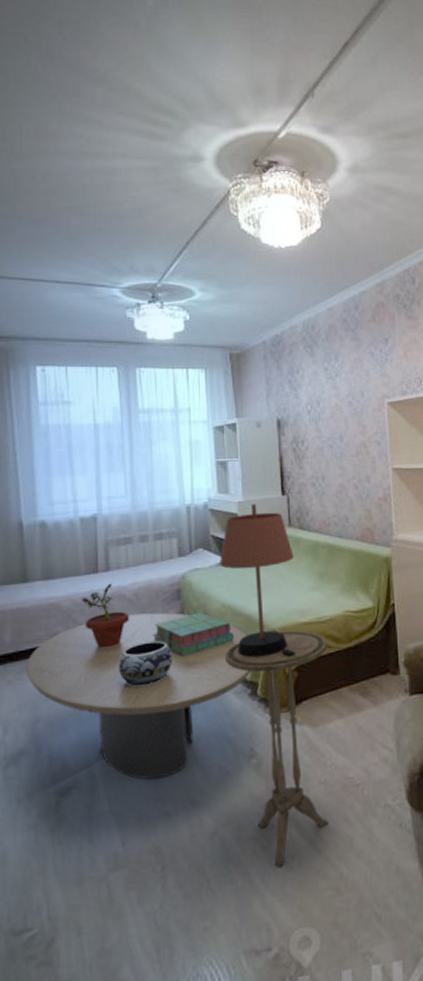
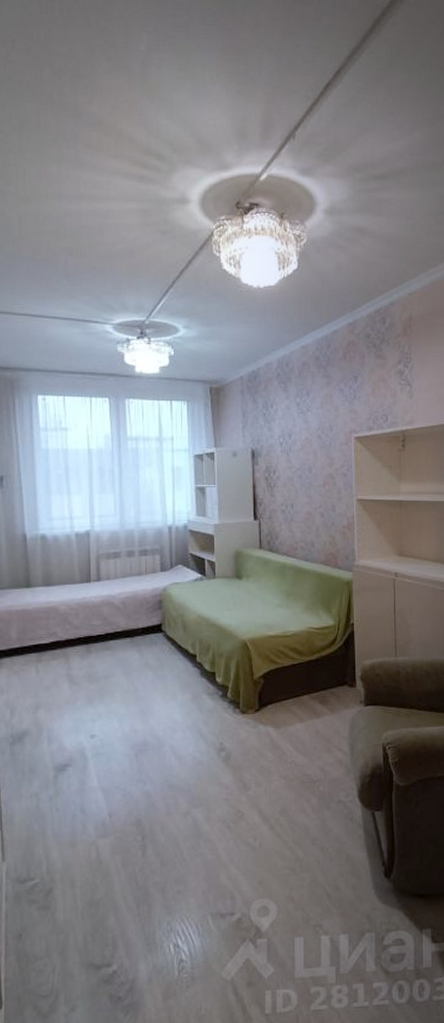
coffee table: present [25,612,251,780] -> none [29,620,223,763]
potted plant: present [81,582,129,649] -> none [76,591,117,648]
decorative bowl: present [118,641,174,687] -> none [107,645,155,683]
stack of books: present [152,612,234,657] -> none [136,622,208,659]
table lamp: present [219,503,295,658] -> none [197,526,263,666]
side table: present [224,631,328,867] -> none [199,642,292,846]

